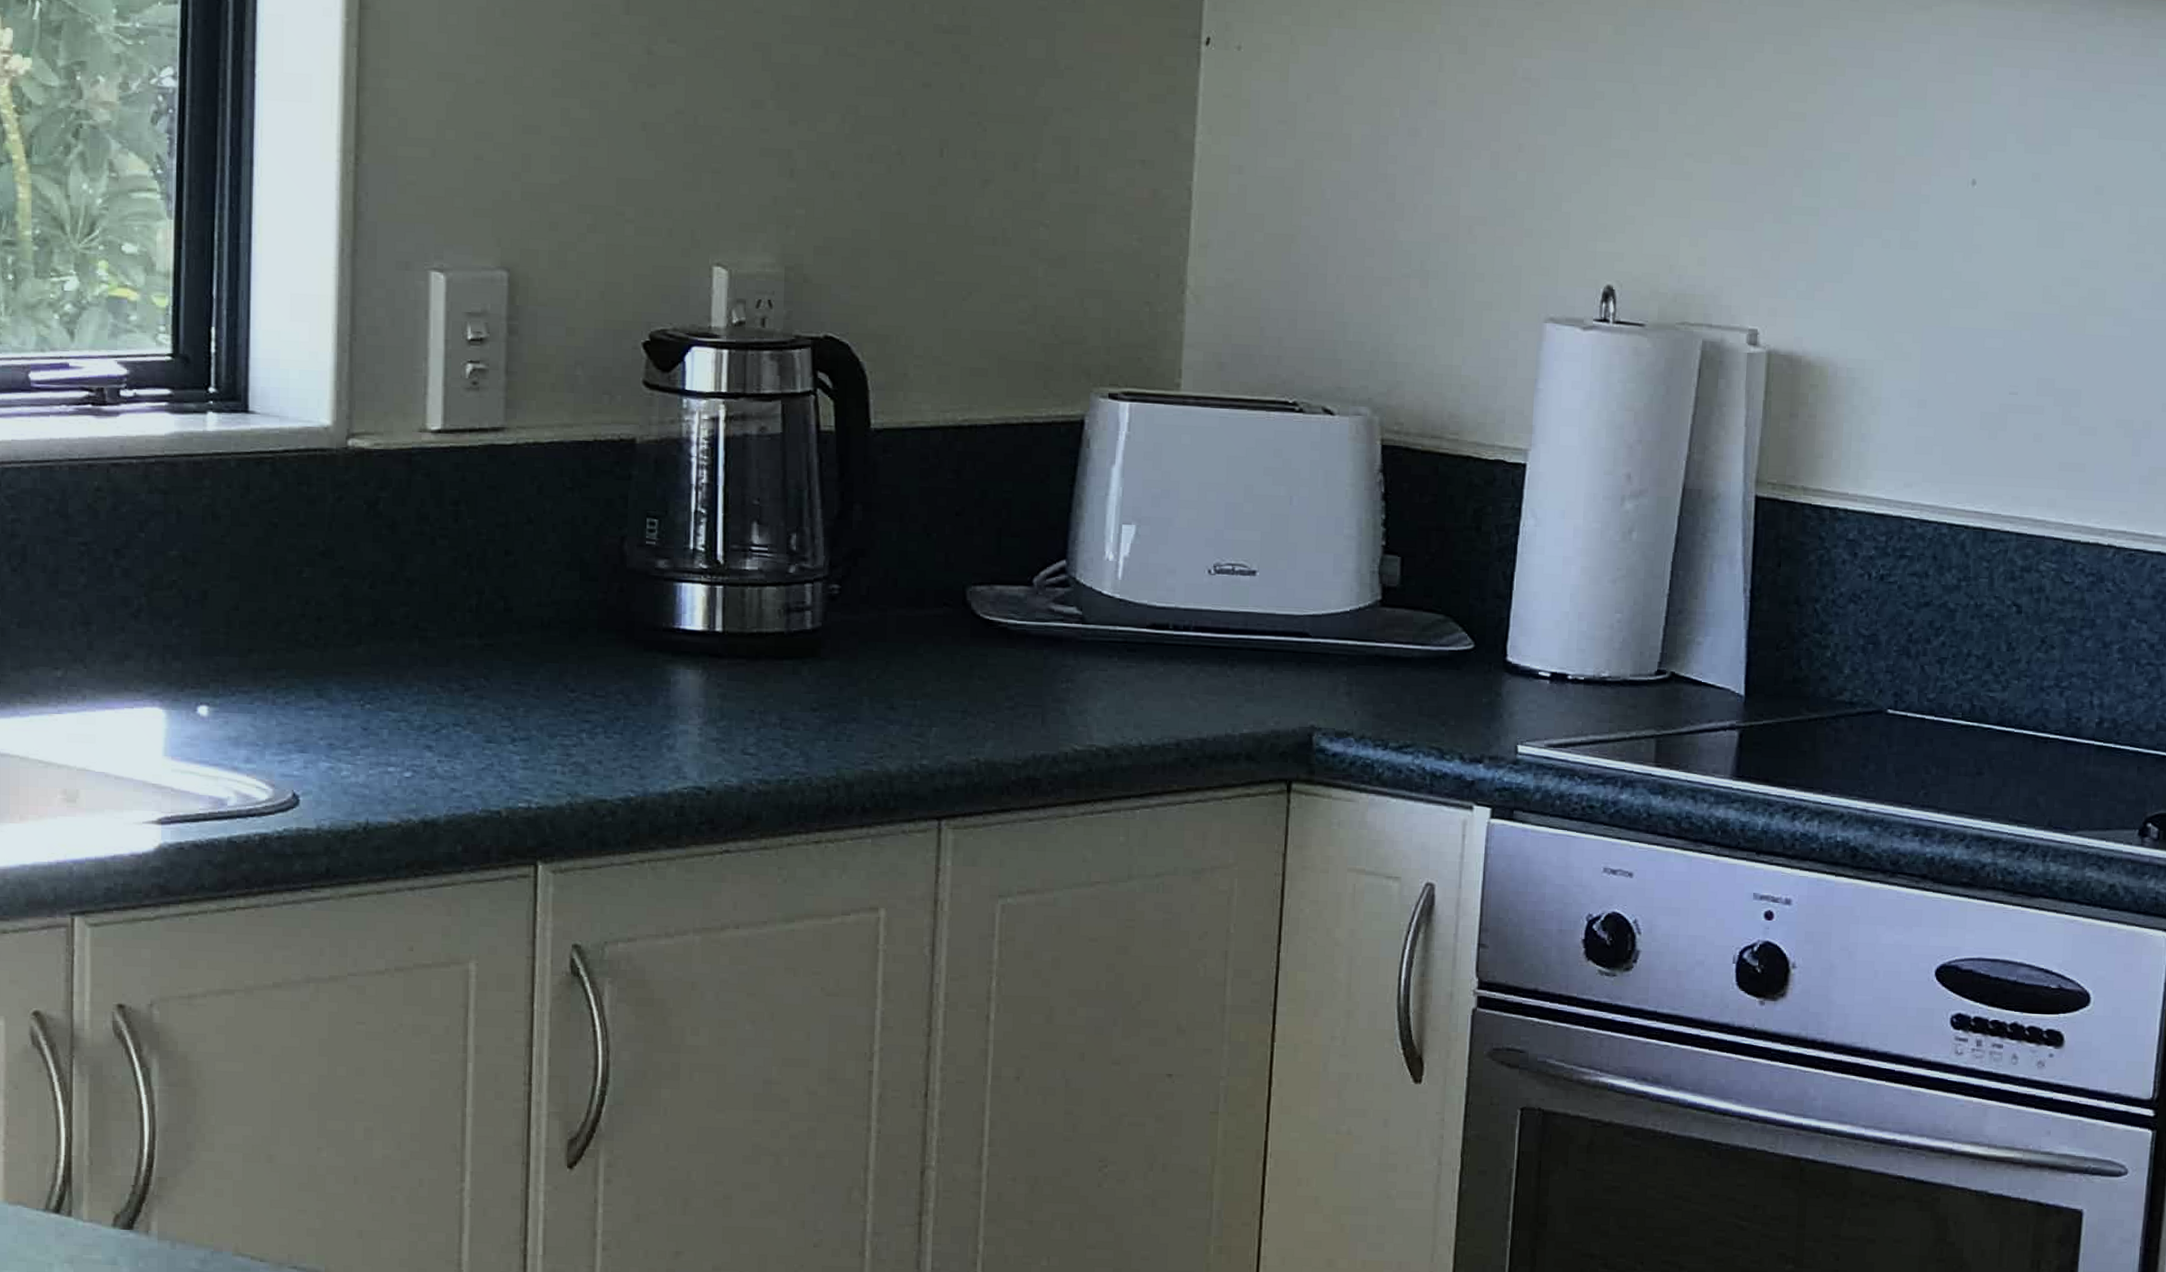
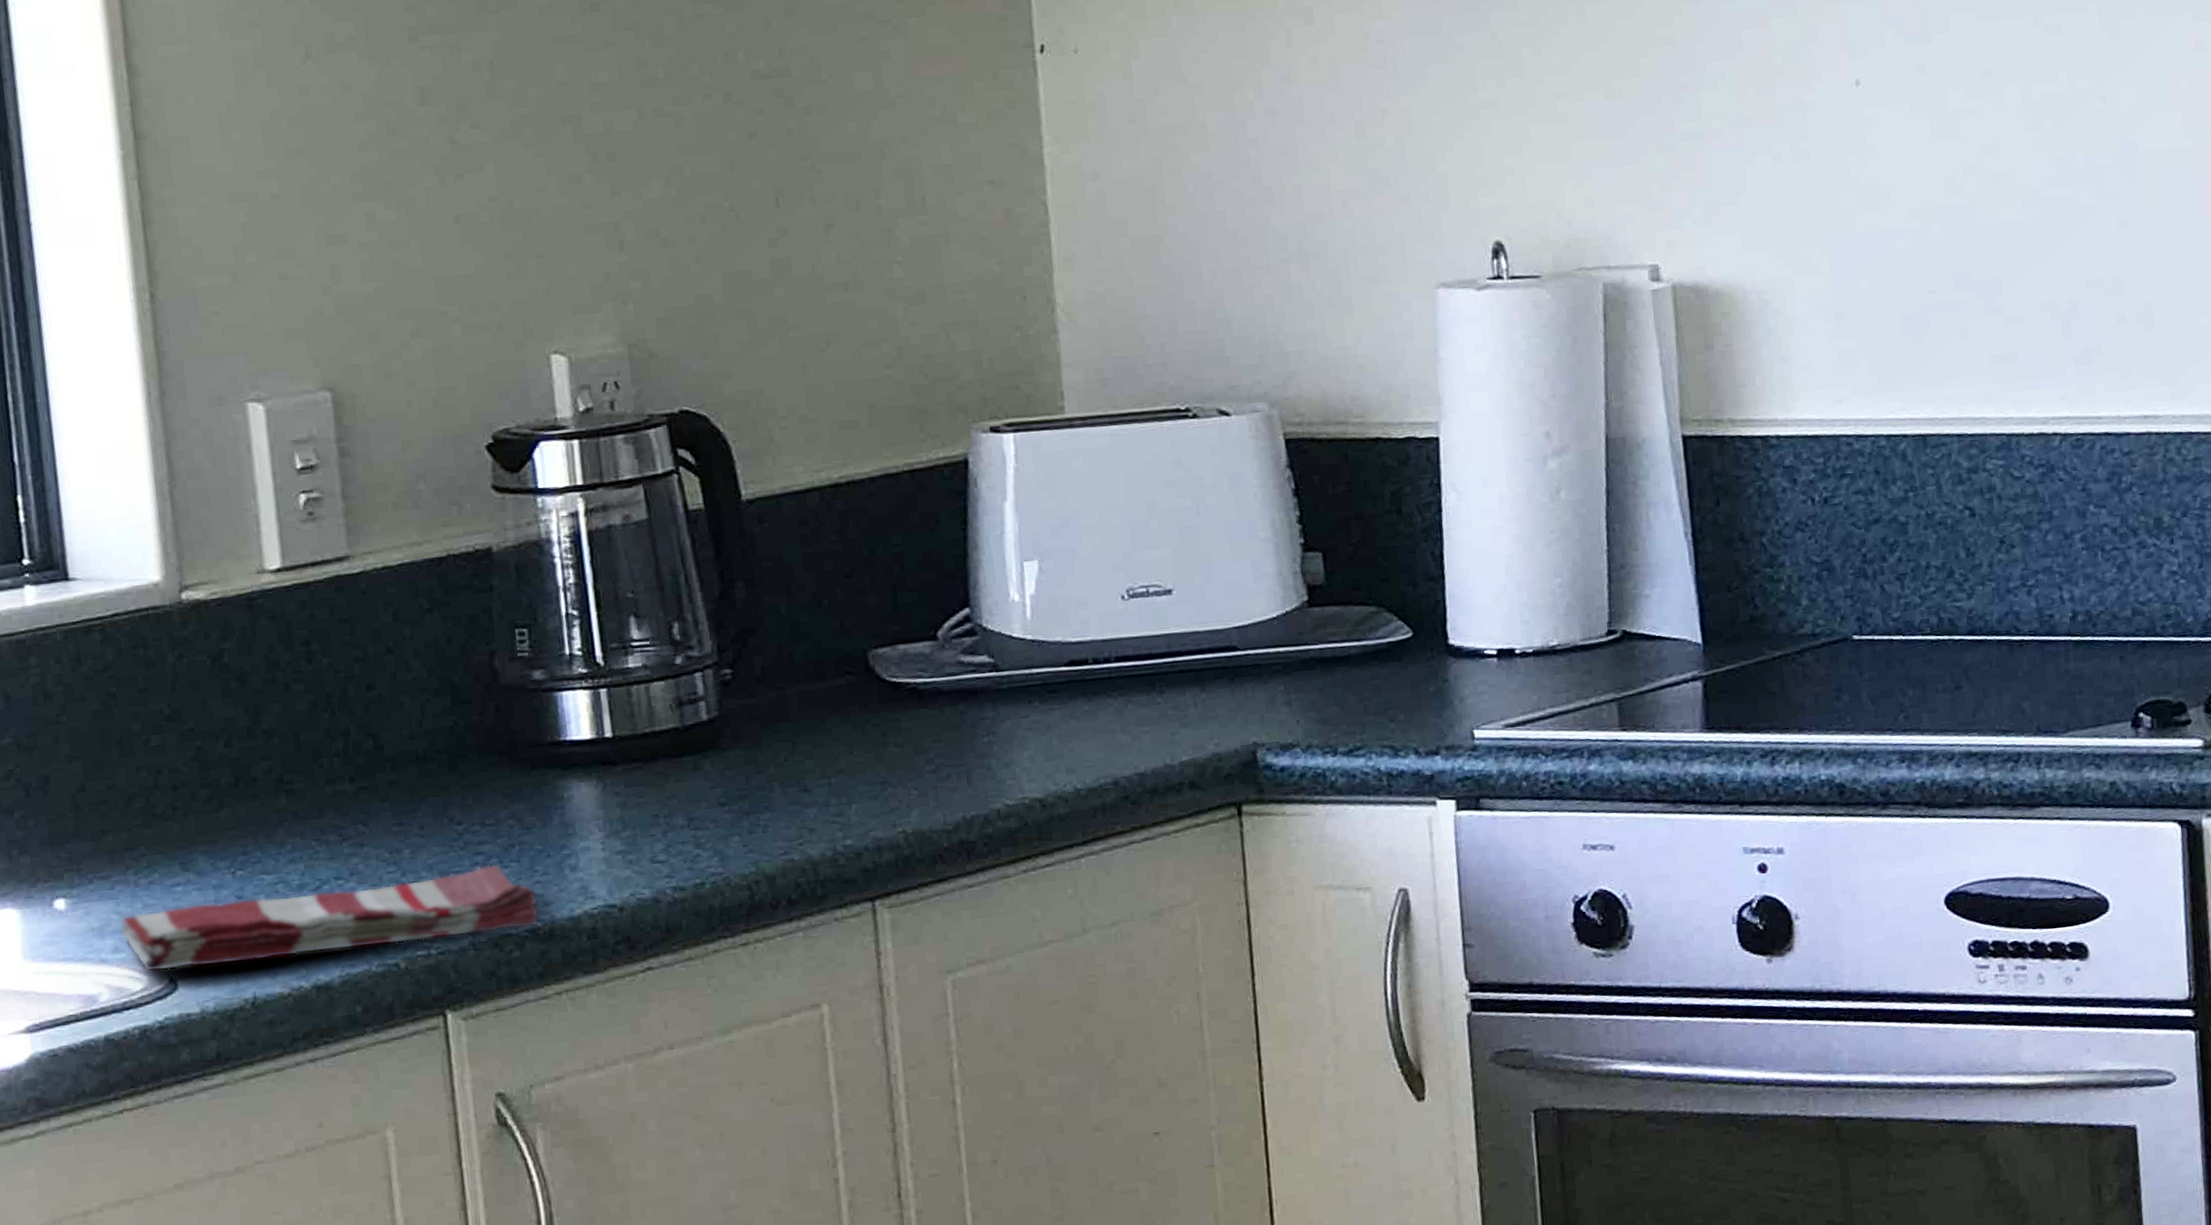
dish towel: none [254,729,634,797] -> present [120,864,539,972]

